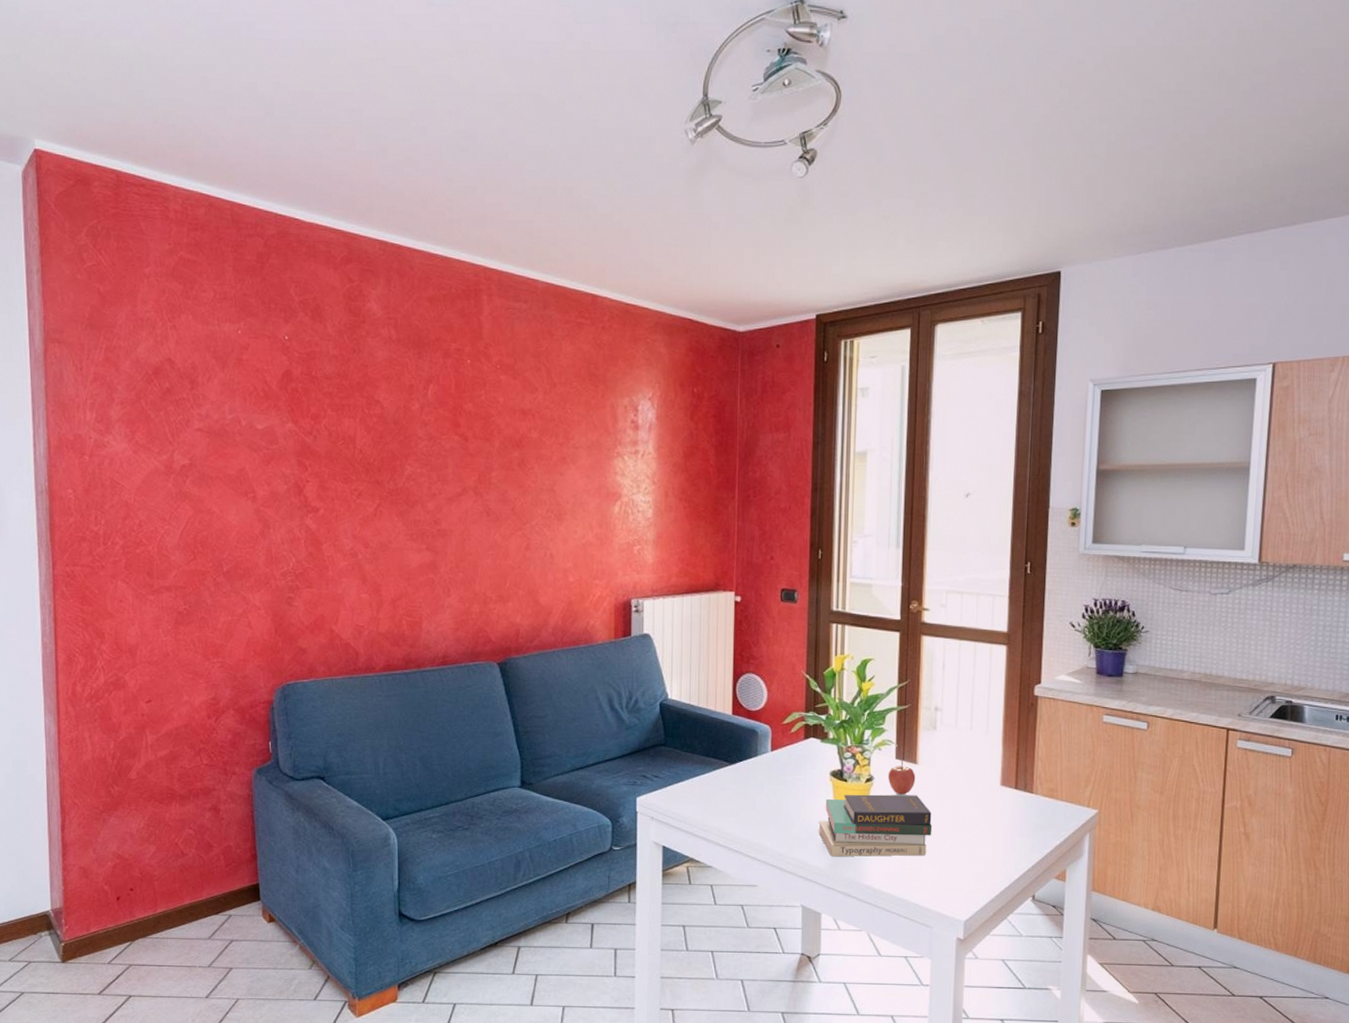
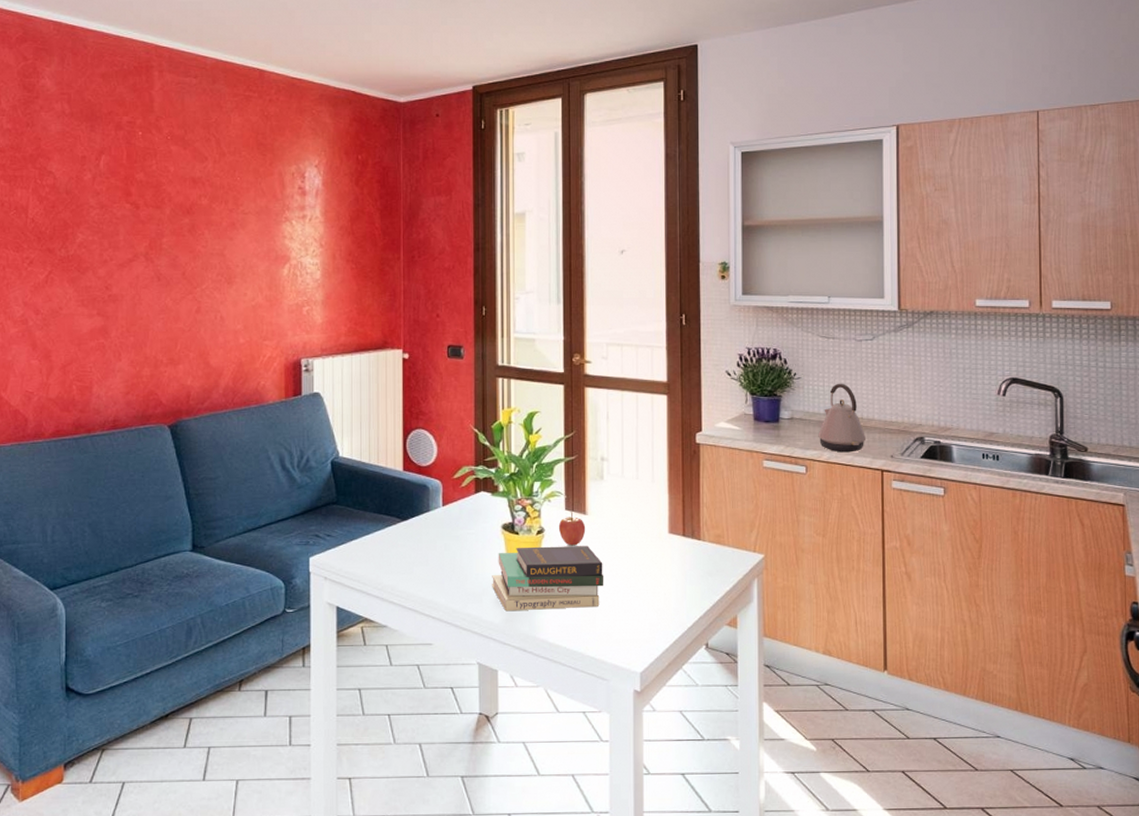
kettle: none [1163,638,1213,710] -> present [818,383,865,453]

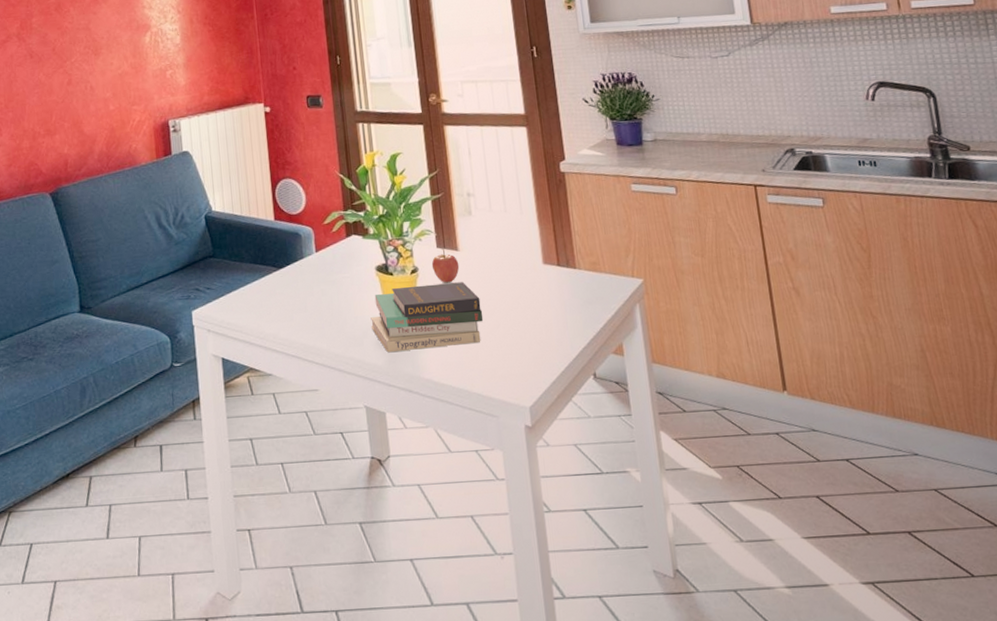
kettle: present [818,383,865,453] -> none [684,101,734,171]

